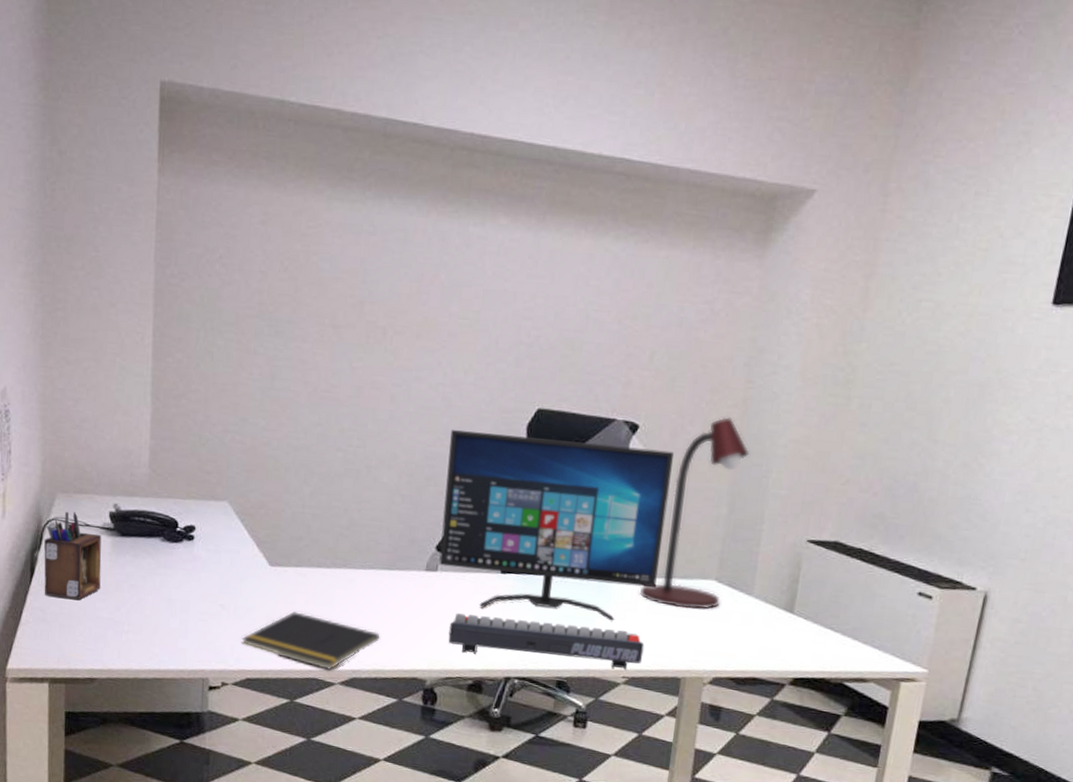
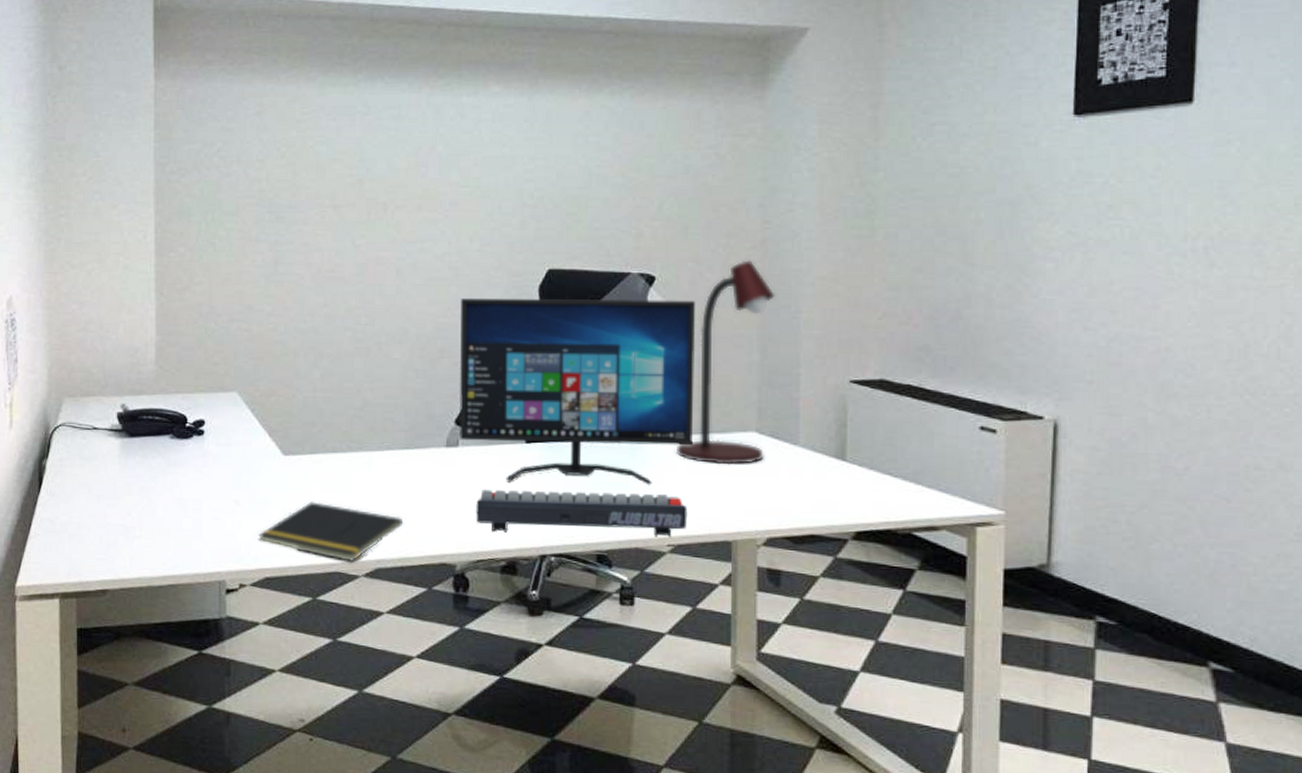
desk organizer: present [44,512,102,600] -> none [52,416,111,507]

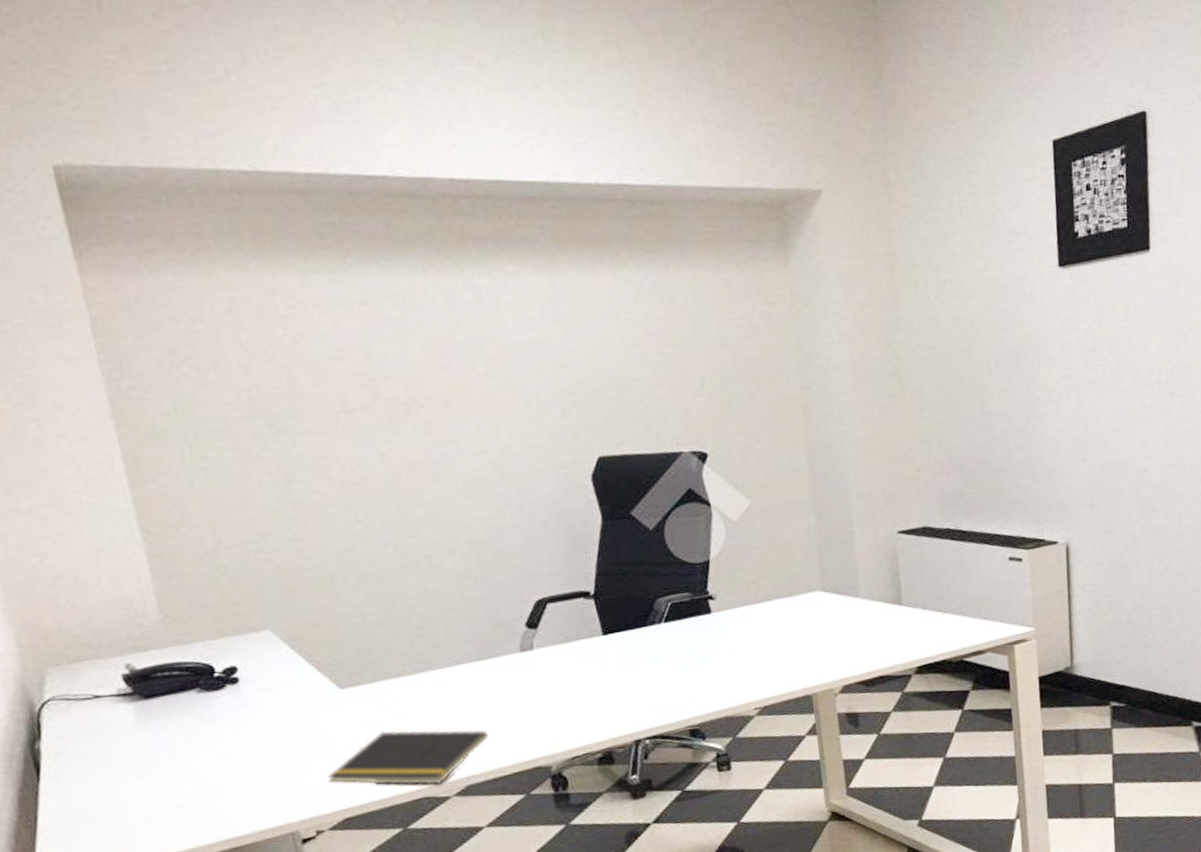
computer monitor: present [459,299,695,486] -> none [510,473,765,676]
keyboard: present [476,490,688,537] -> none [561,662,770,727]
desk lamp: present [675,260,775,465] -> none [749,428,831,628]

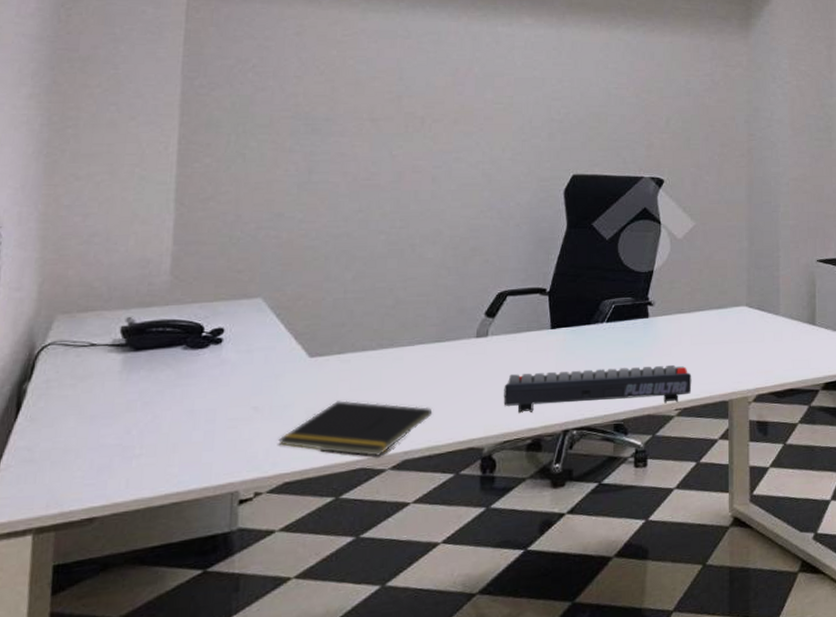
keyboard: none [561,662,770,727] -> present [503,365,692,413]

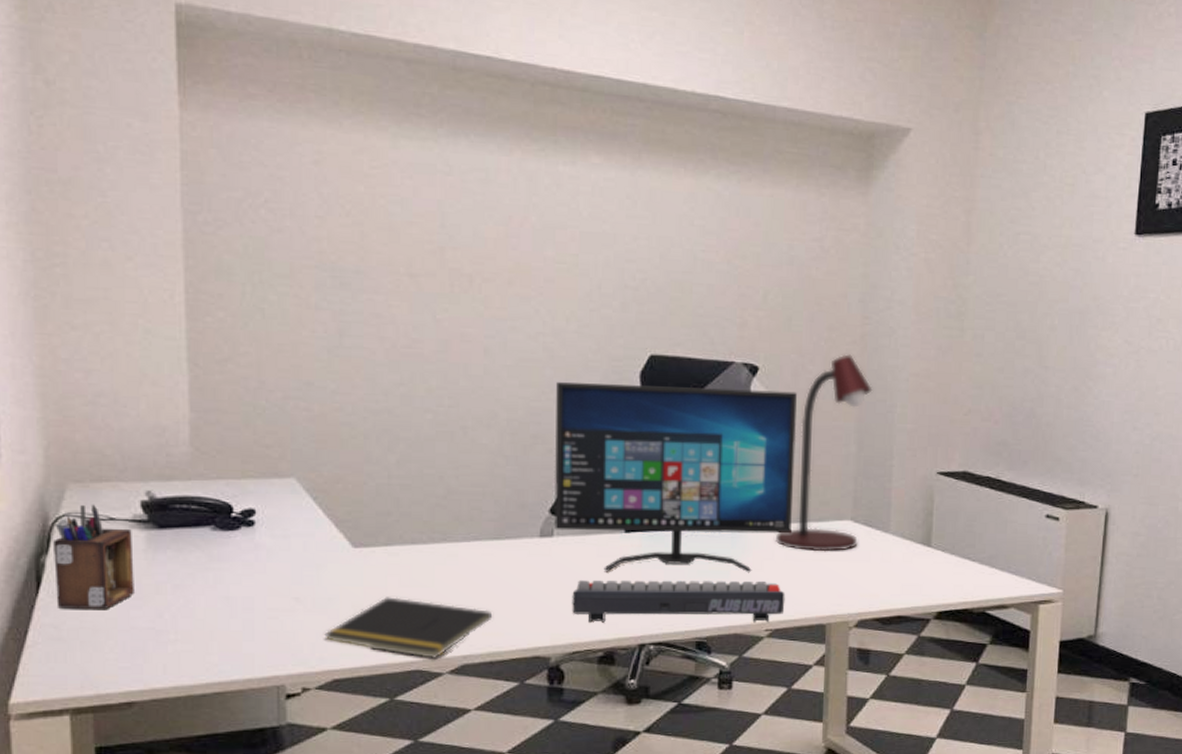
desk organizer: none [33,332,110,432] -> present [54,504,134,609]
computer monitor: none [489,199,696,366] -> present [554,382,797,573]
desk lamp: none [681,165,759,336] -> present [775,354,873,552]

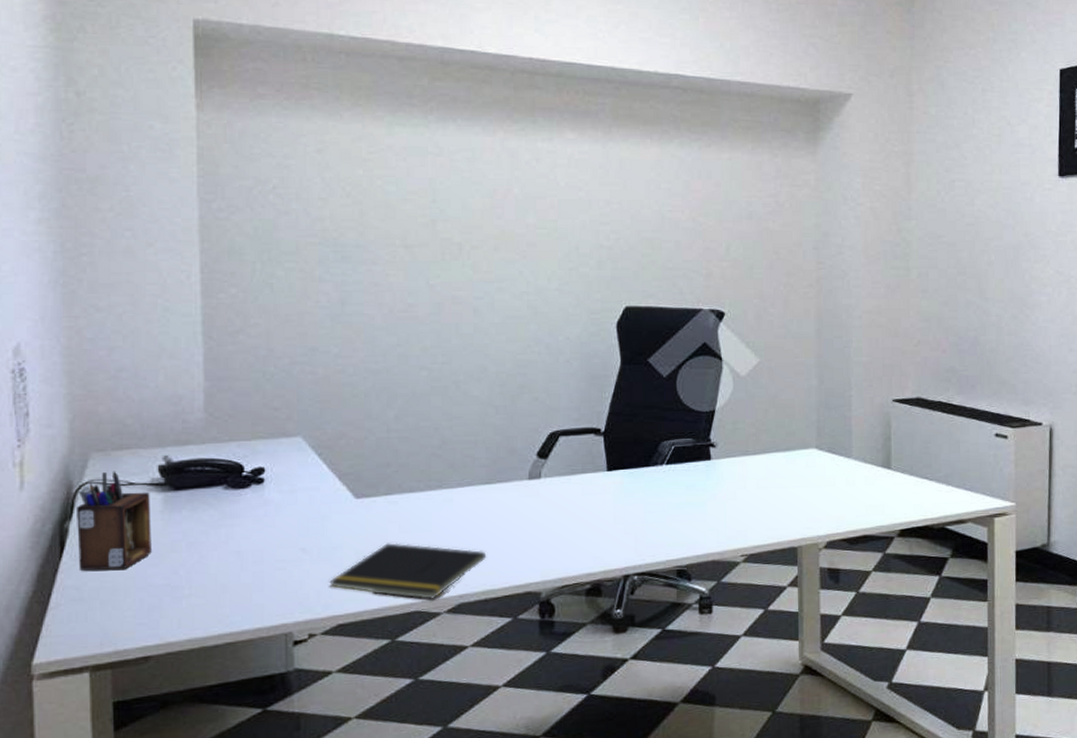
computer monitor: present [554,382,797,573] -> none [540,333,762,509]
keyboard: present [572,580,785,623] -> none [560,510,758,557]
desk lamp: present [775,354,873,552] -> none [746,297,829,480]

